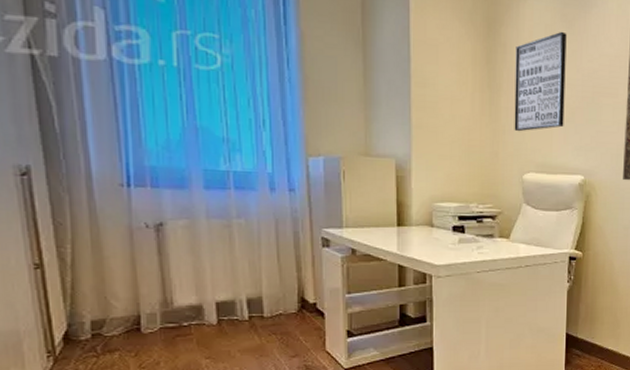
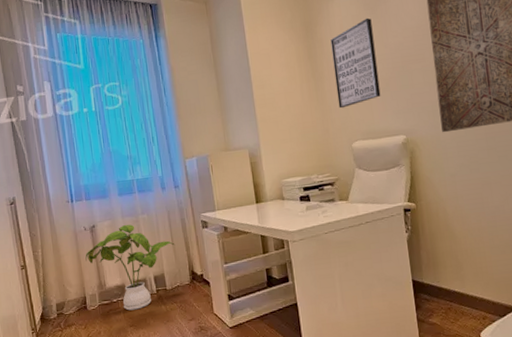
house plant: none [144,227,282,339] -> present [85,224,175,311]

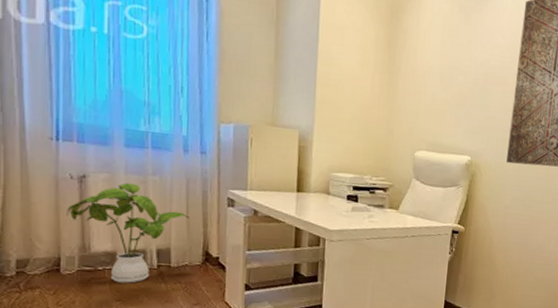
wall art: present [330,17,381,109] -> none [409,22,464,113]

